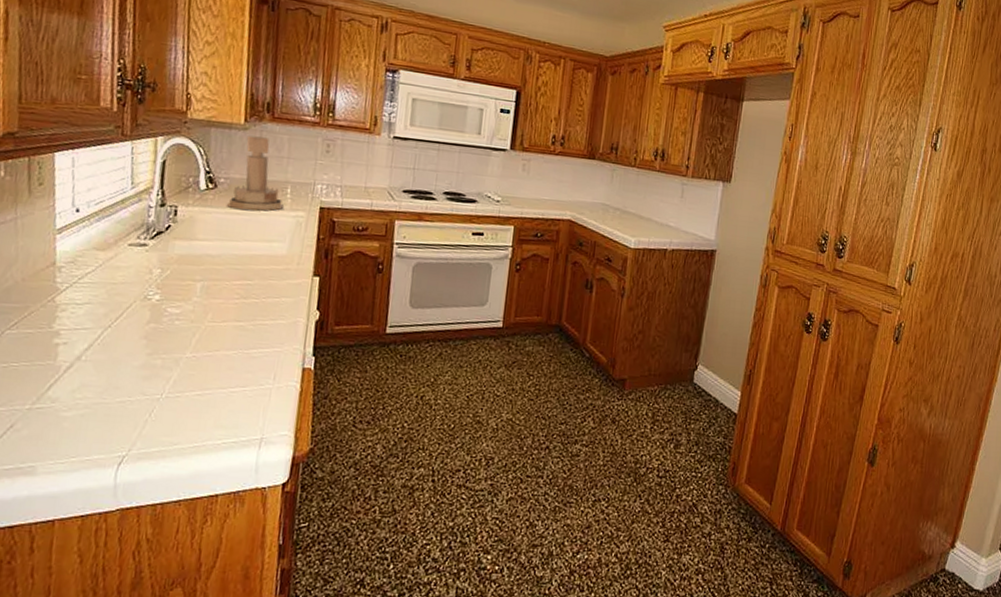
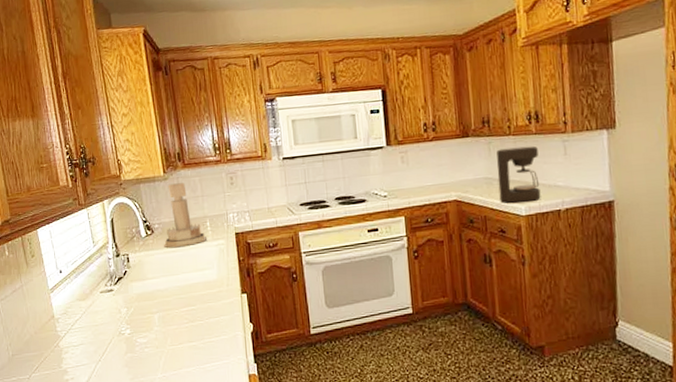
coffee maker: none [612,178,658,236] -> present [496,146,541,203]

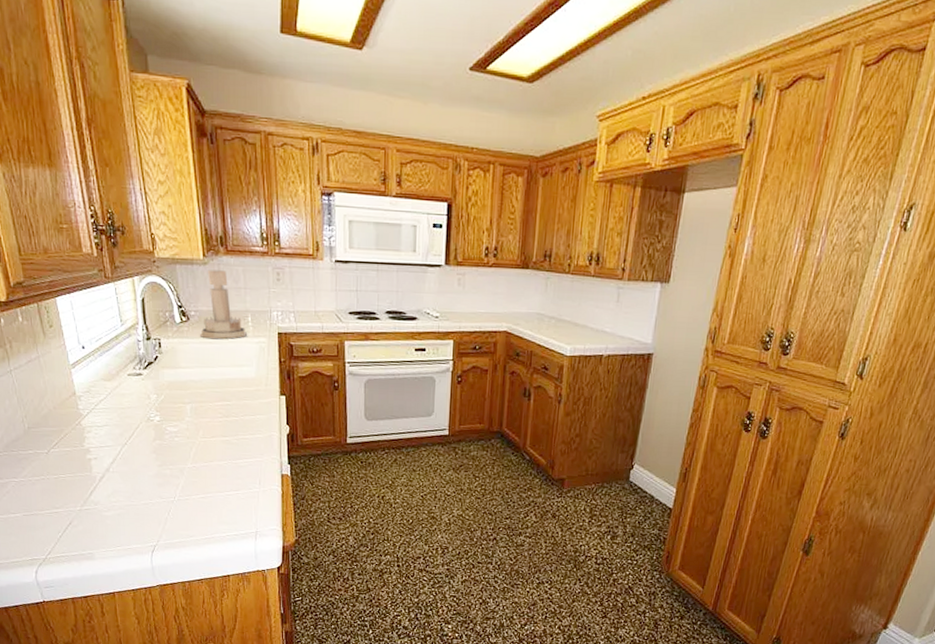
coffee maker: present [496,146,541,203] -> none [548,286,593,343]

